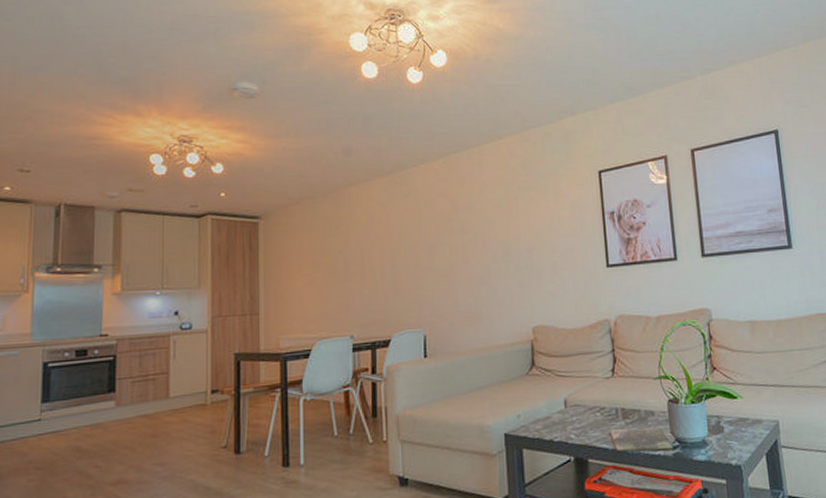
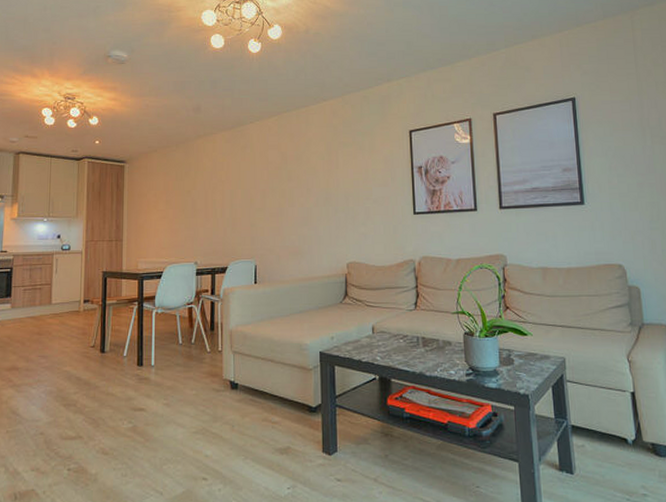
magazine: present [609,427,674,452] -> none [411,355,468,376]

